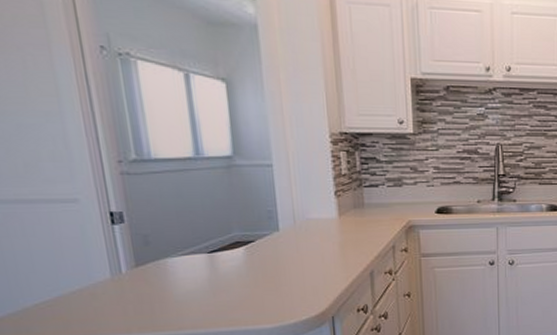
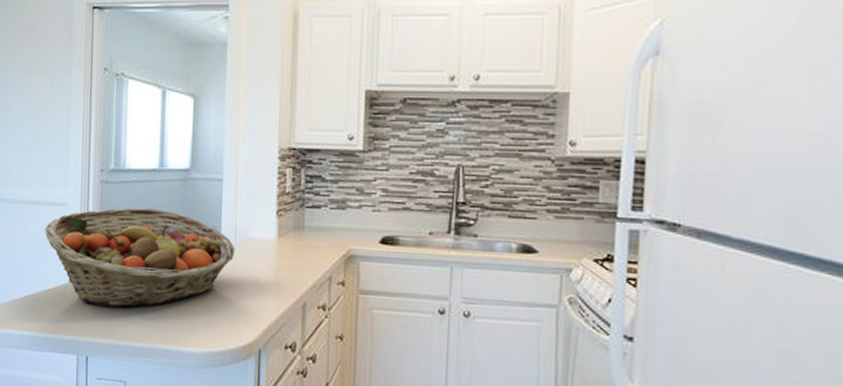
fruit basket: none [51,199,296,302] -> present [45,208,236,308]

